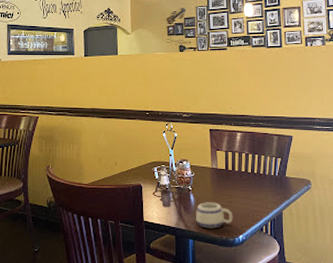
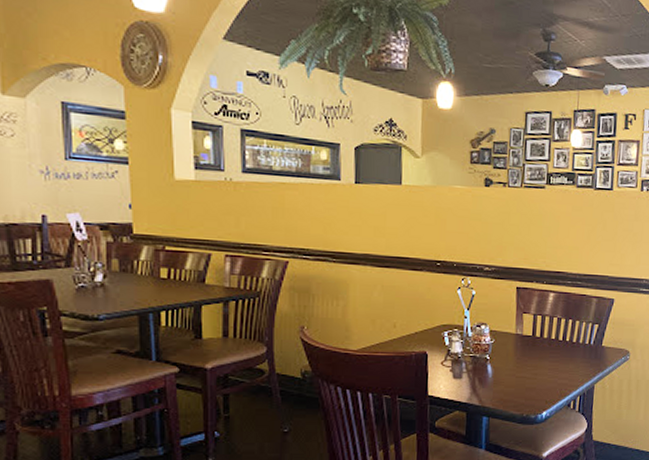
mug: present [196,202,233,229] -> none [492,374,537,404]

